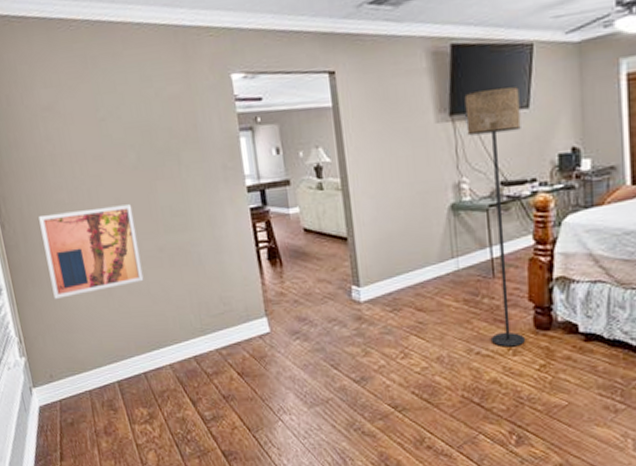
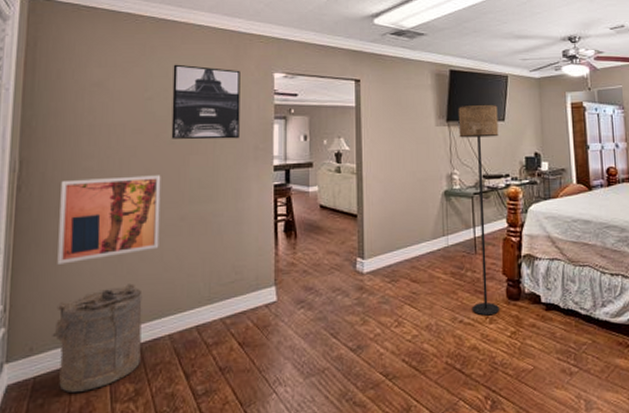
laundry hamper: none [63,316,149,414] -> present [52,283,143,392]
wall art: none [119,75,205,164] -> present [171,64,240,140]

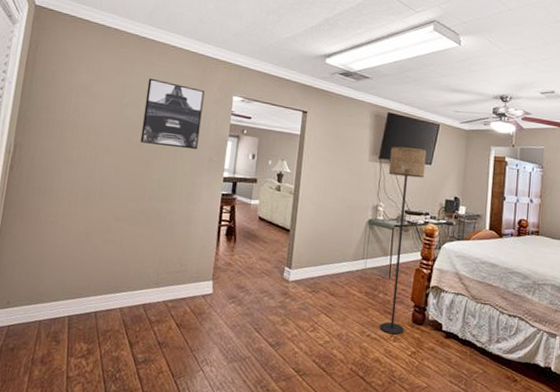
laundry hamper: present [52,283,143,392] -> none [26,260,102,344]
wall art: present [57,175,161,264] -> none [36,166,128,236]

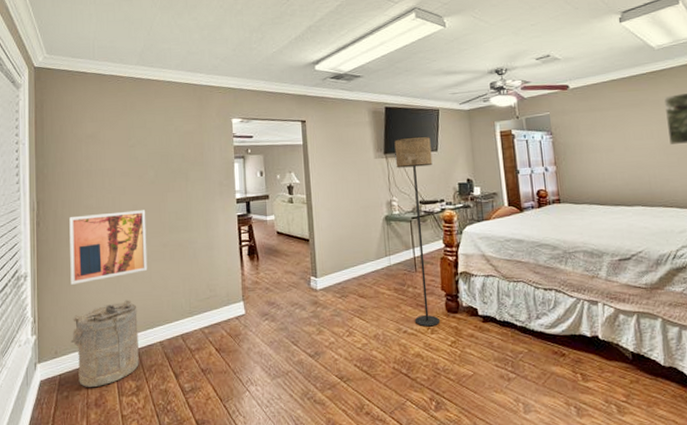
laundry hamper: none [26,260,102,344] -> present [71,300,139,387]
wall art: none [36,166,128,236] -> present [69,210,148,285]
wall art: present [140,78,205,150] -> none [149,116,207,179]

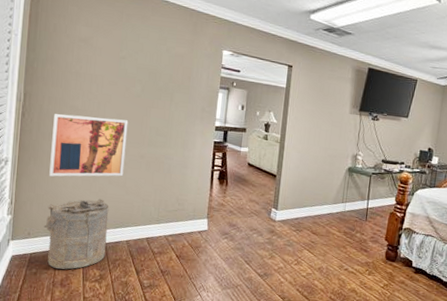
floor lamp: present [394,136,441,327] -> none [357,99,404,269]

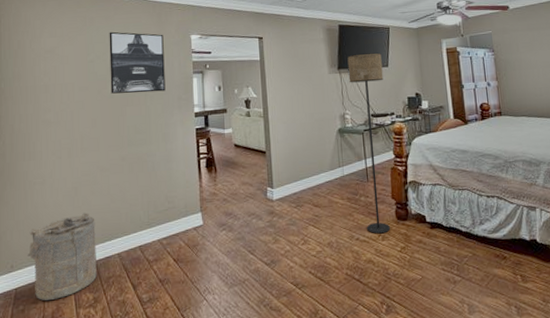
wall art: present [49,113,129,177] -> none [27,124,106,199]
wall art: none [138,32,196,101] -> present [109,31,166,94]
floor lamp: none [357,99,404,269] -> present [347,52,391,234]

